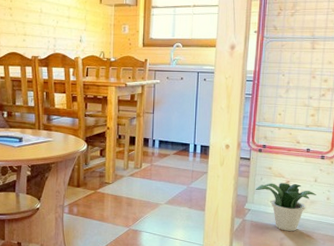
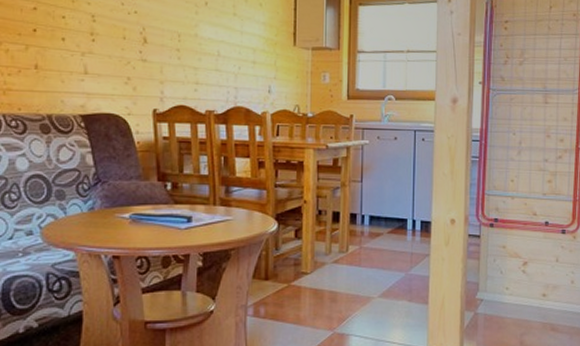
potted plant: present [255,183,316,231] -> none [487,264,559,325]

